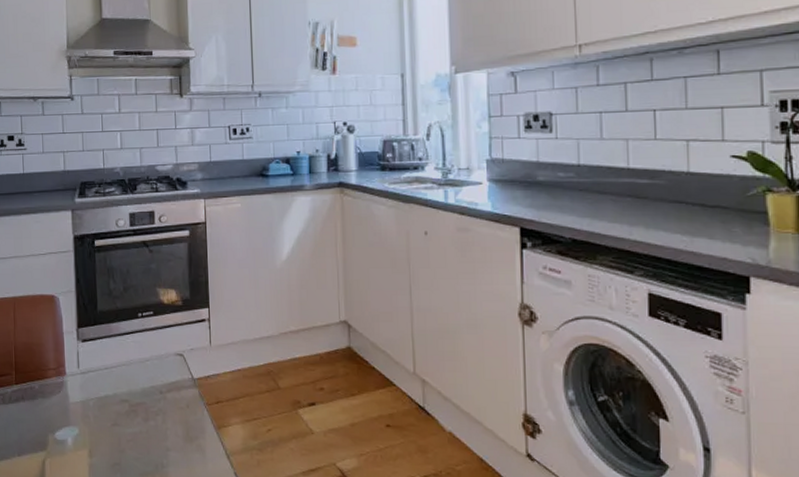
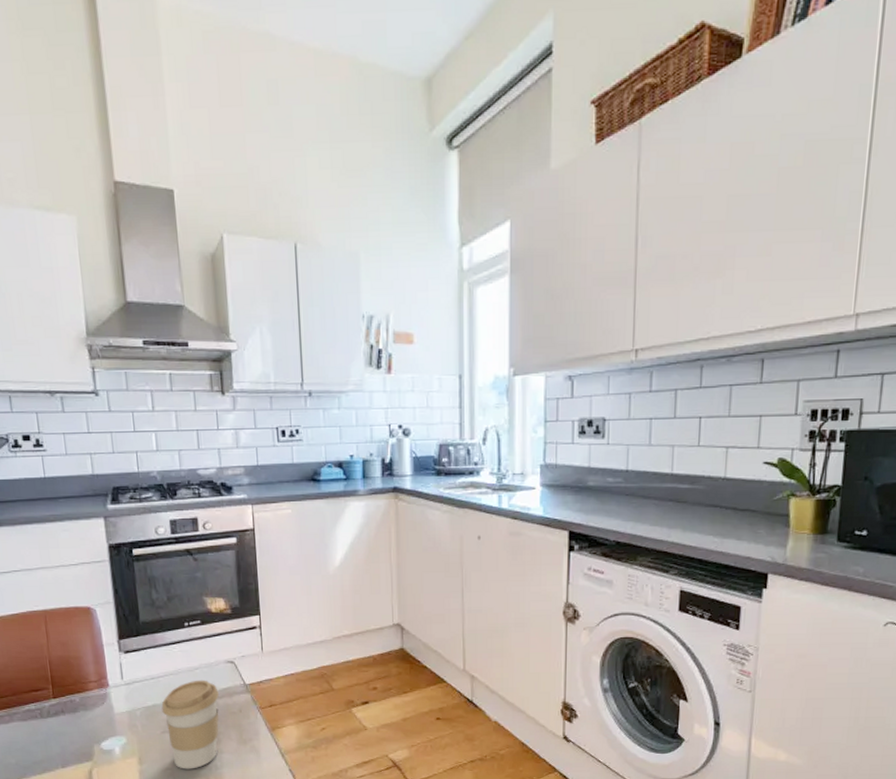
coffee cup: none [113,372,168,466] -> present [161,680,219,769]

